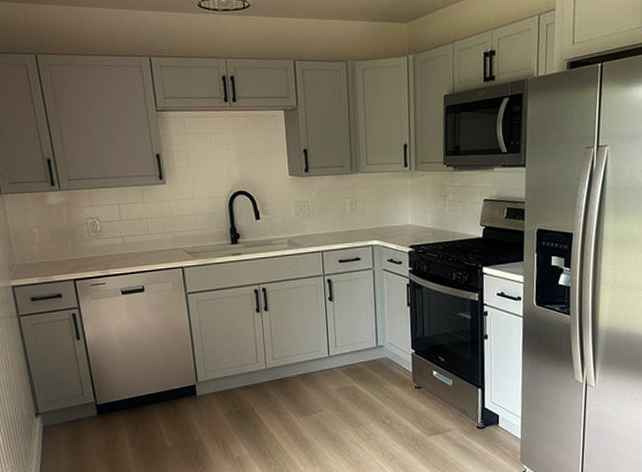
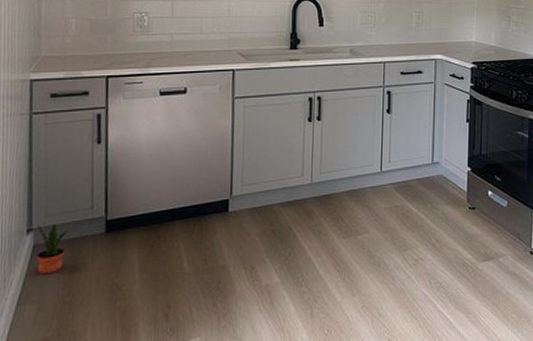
potted plant: none [43,408,69,450] -> present [37,223,69,275]

